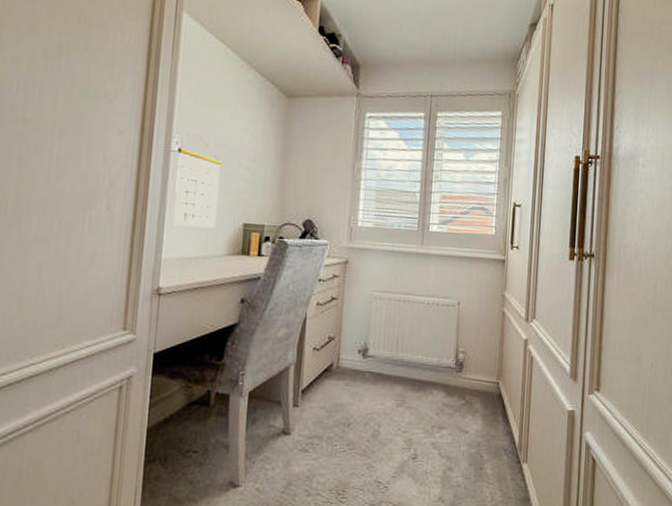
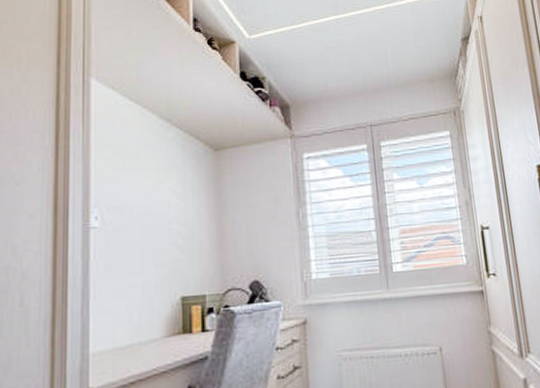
calendar: present [173,138,222,228] -> none [97,209,150,312]

